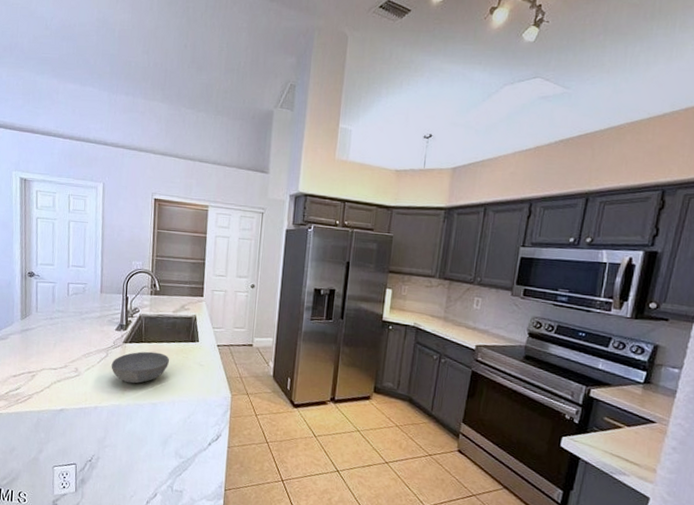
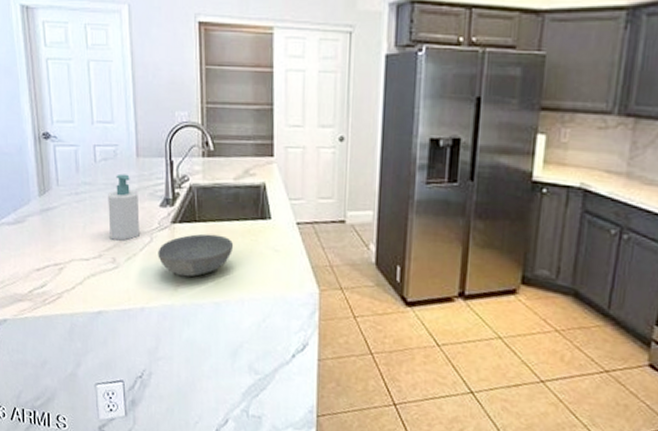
soap bottle: none [74,305,100,356] -> present [108,173,140,241]

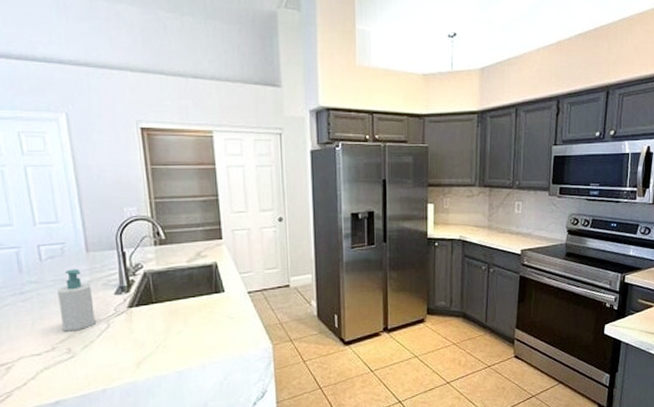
bowl: present [158,233,234,277] -> none [116,312,192,354]

